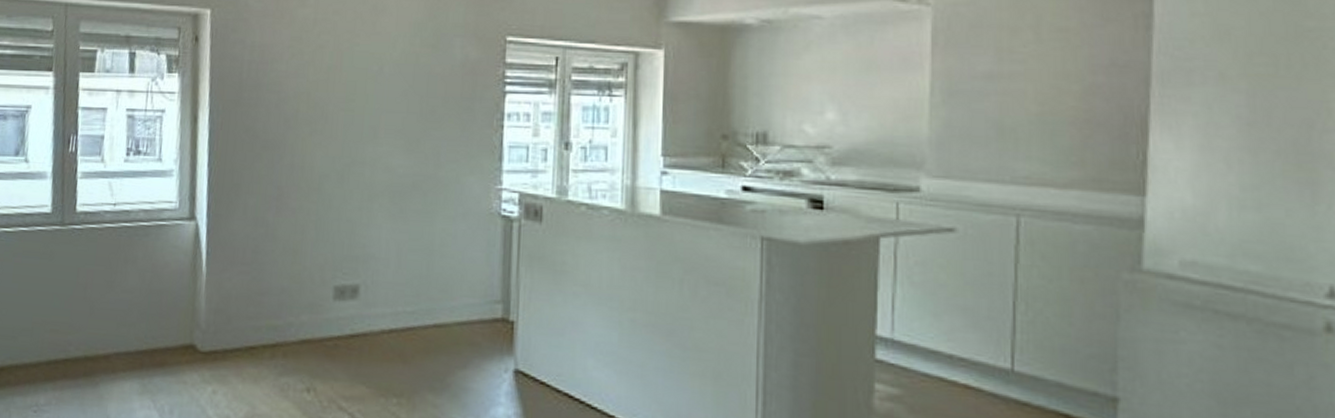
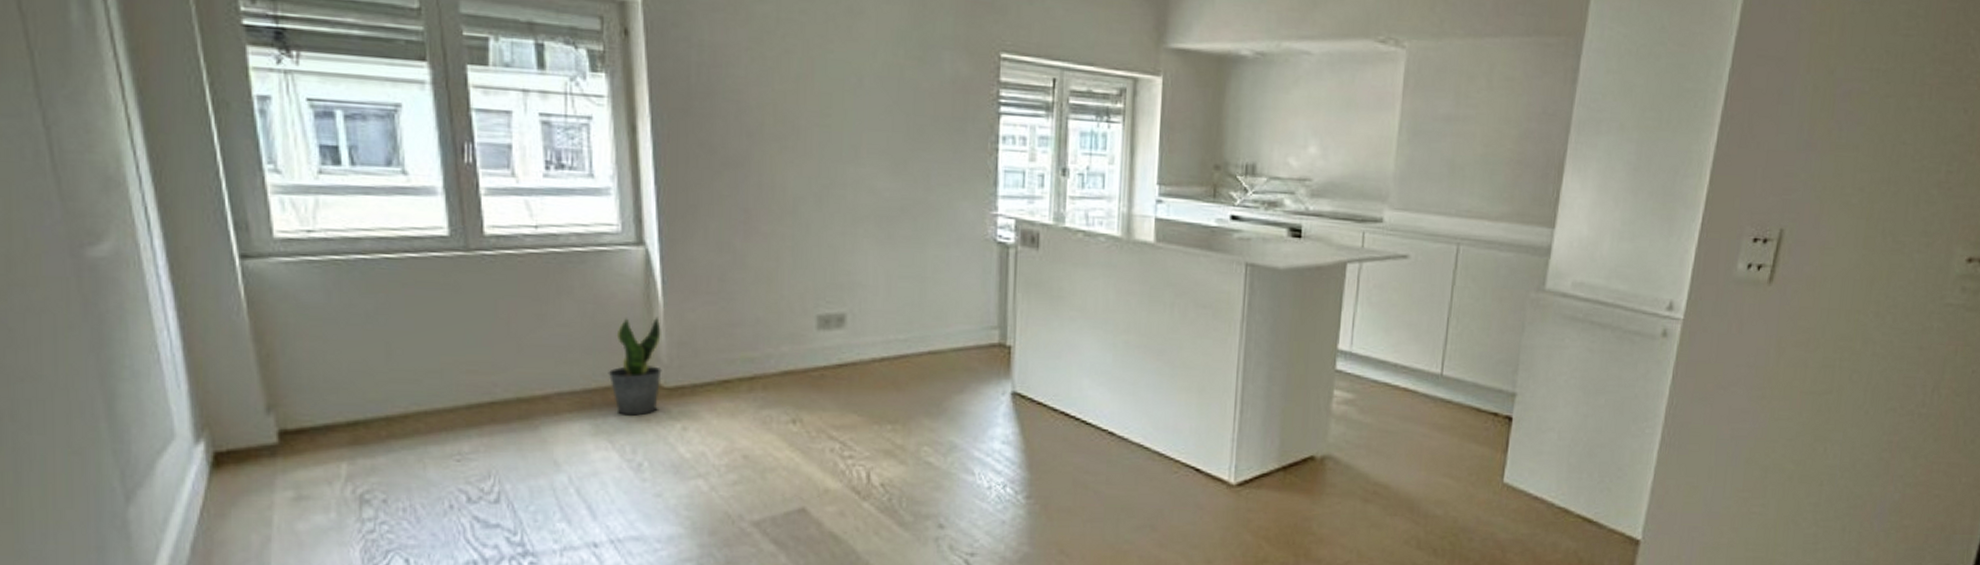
potted plant: none [157,285,203,378] -> present [608,317,662,416]

